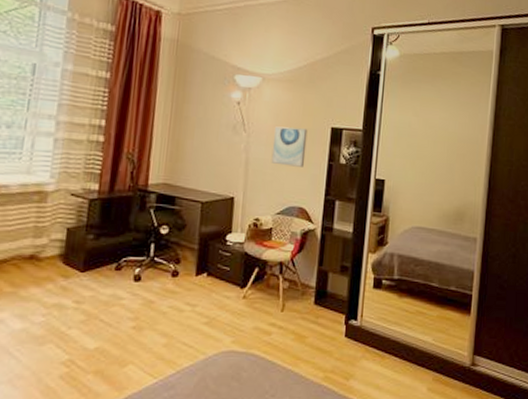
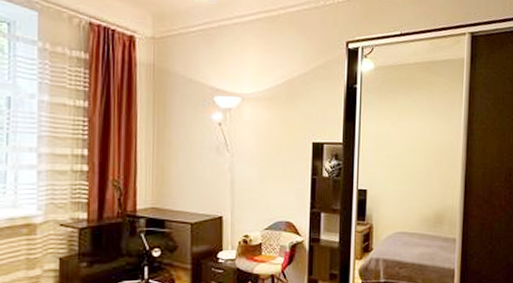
wall art: present [271,126,308,167] -> none [256,145,290,183]

